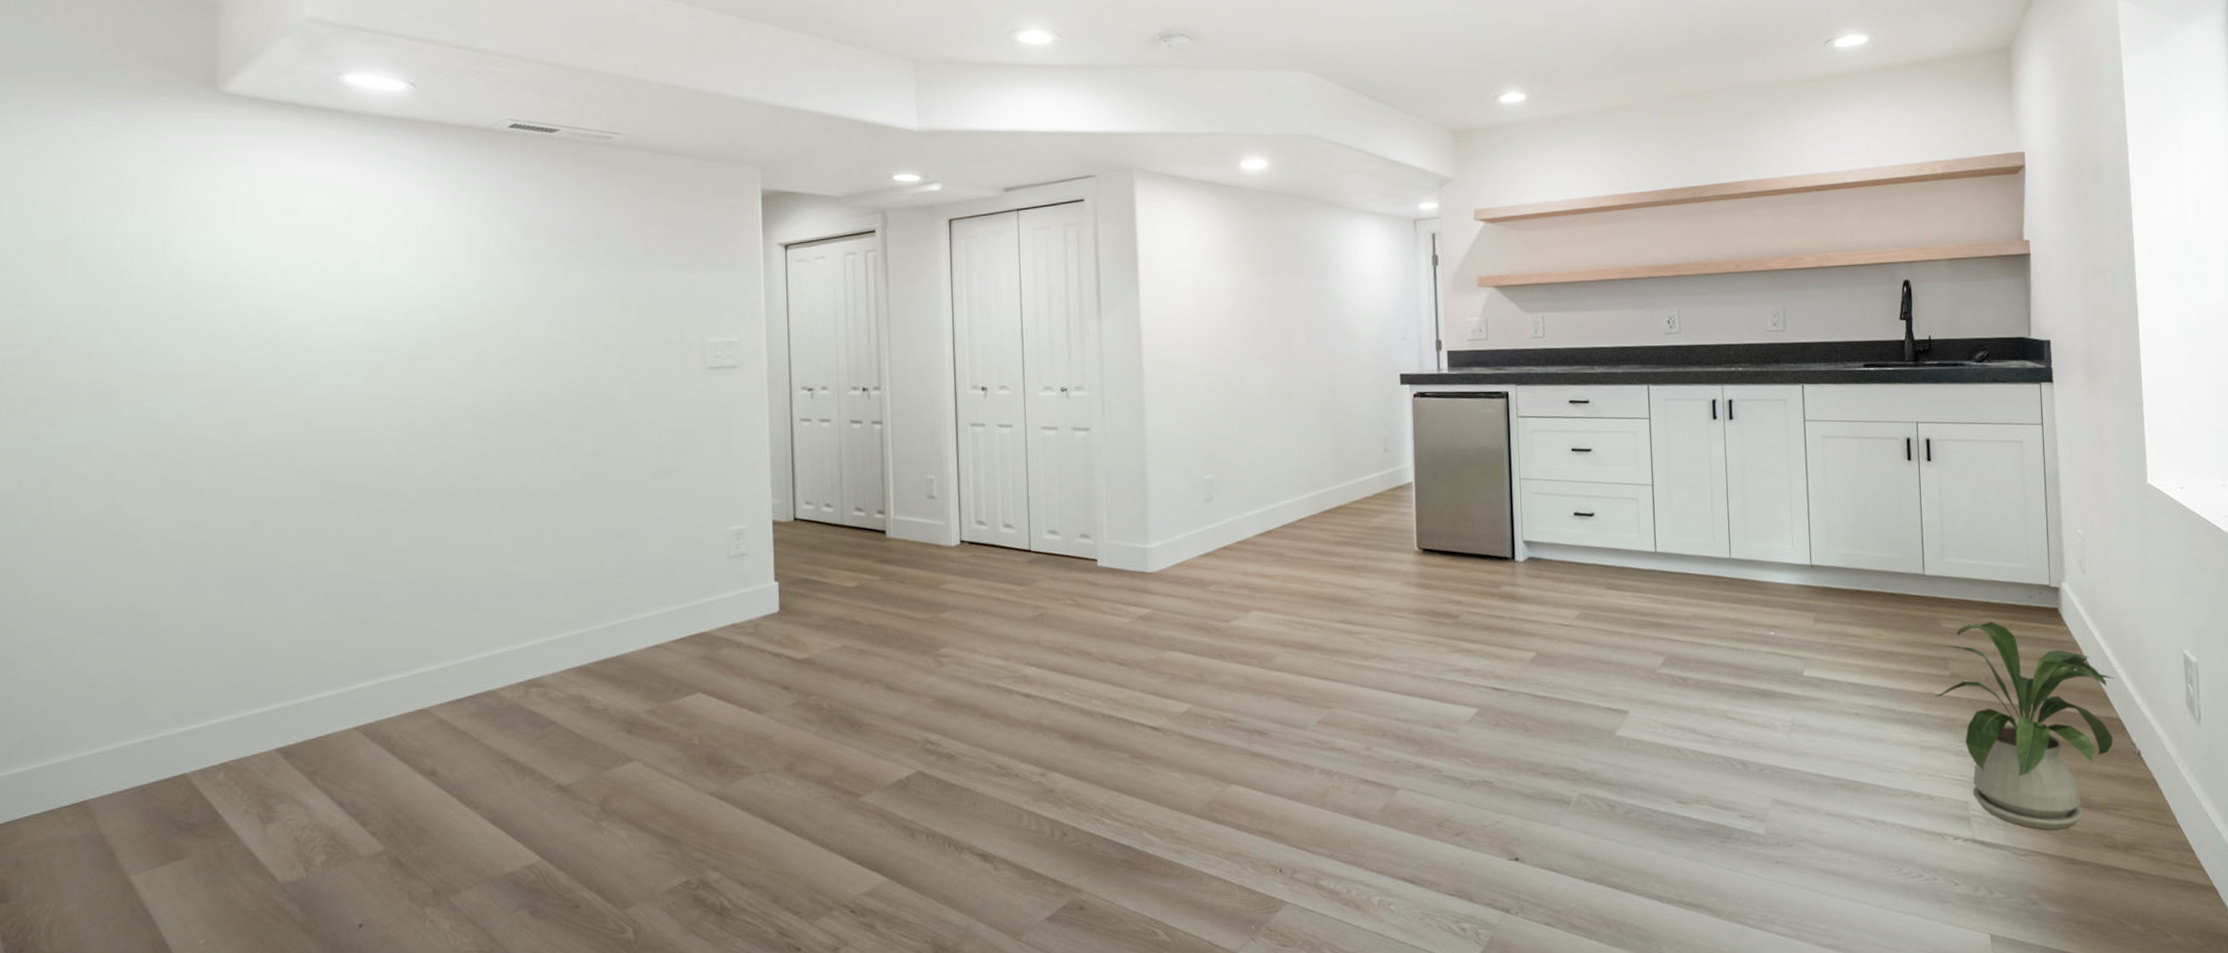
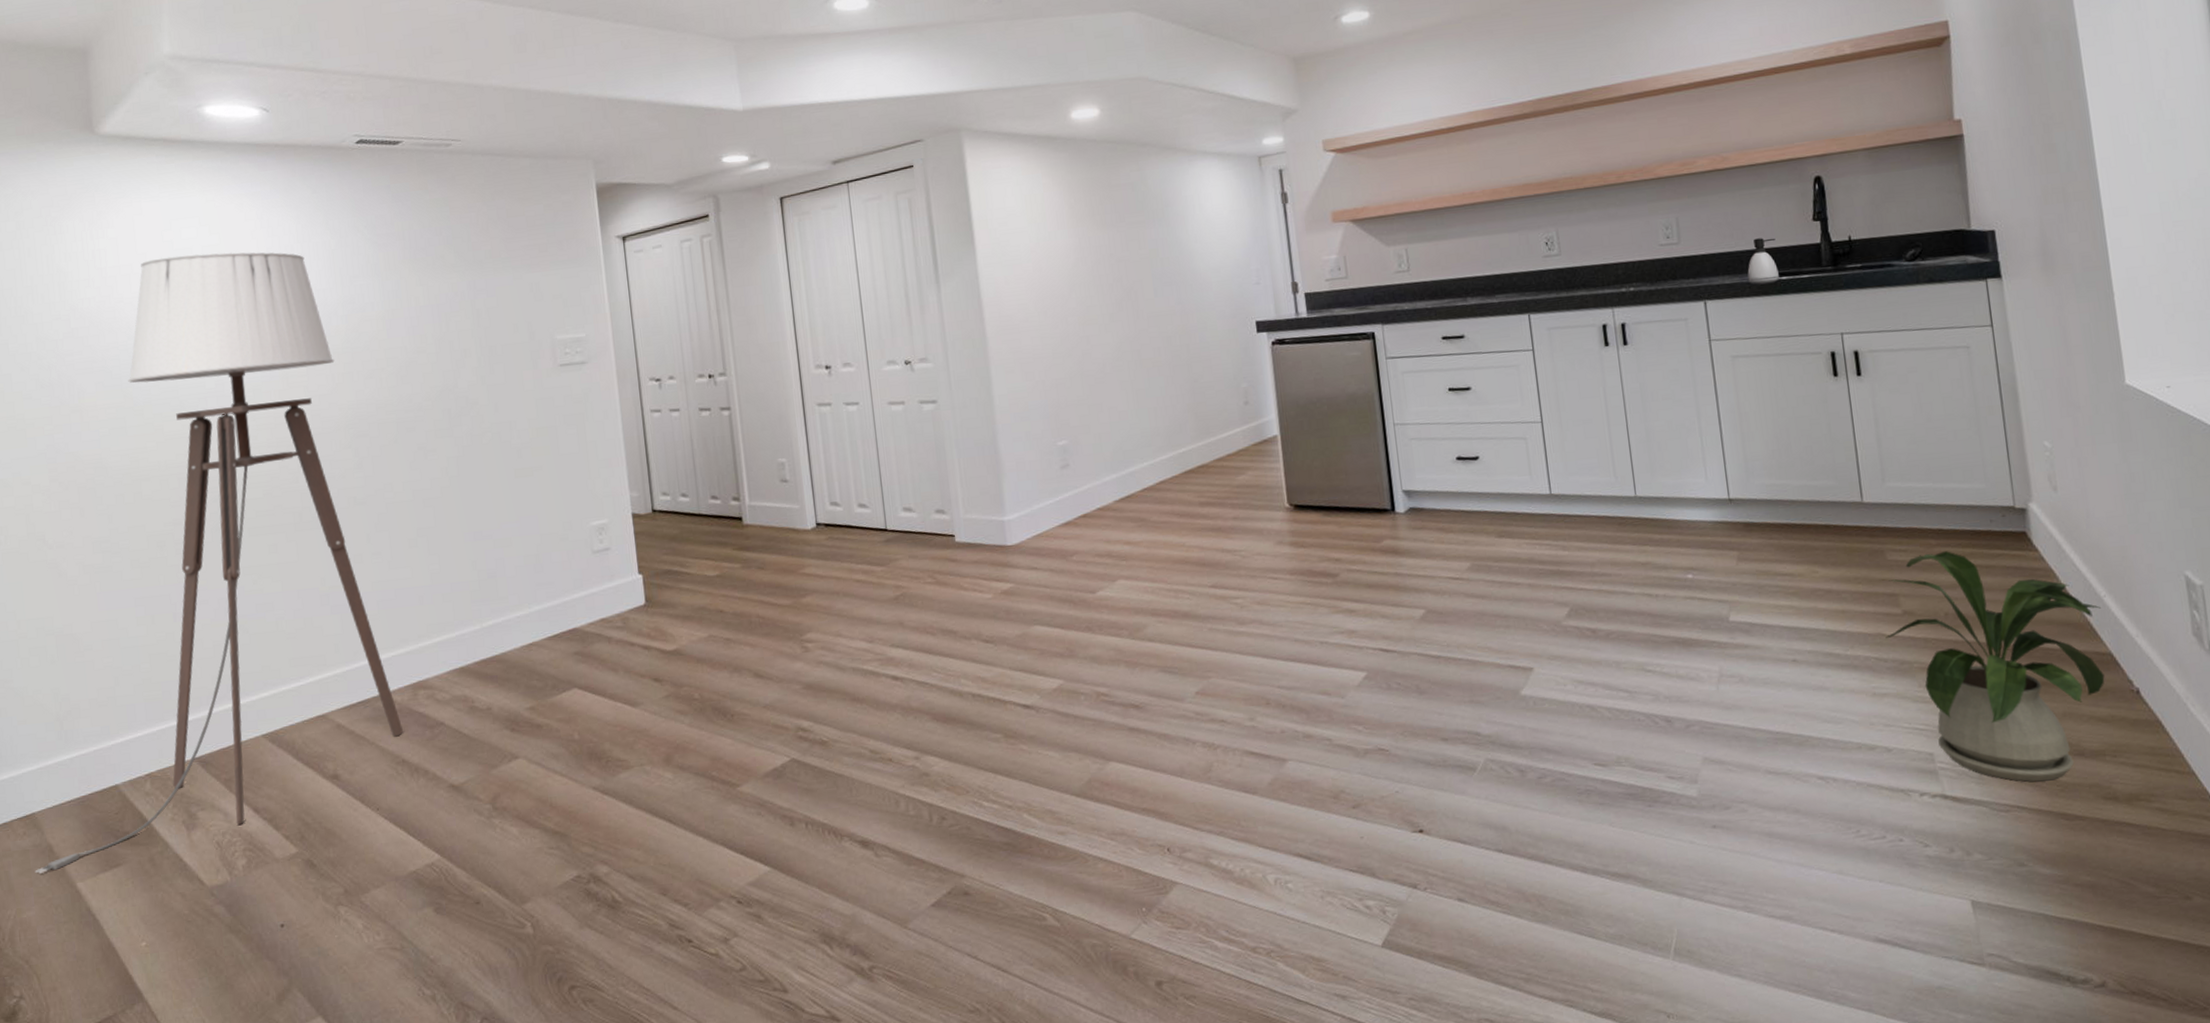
floor lamp: none [82,225,510,866] -> present [35,252,403,875]
soap dispenser: none [1841,331,1868,375] -> present [1747,238,1779,286]

